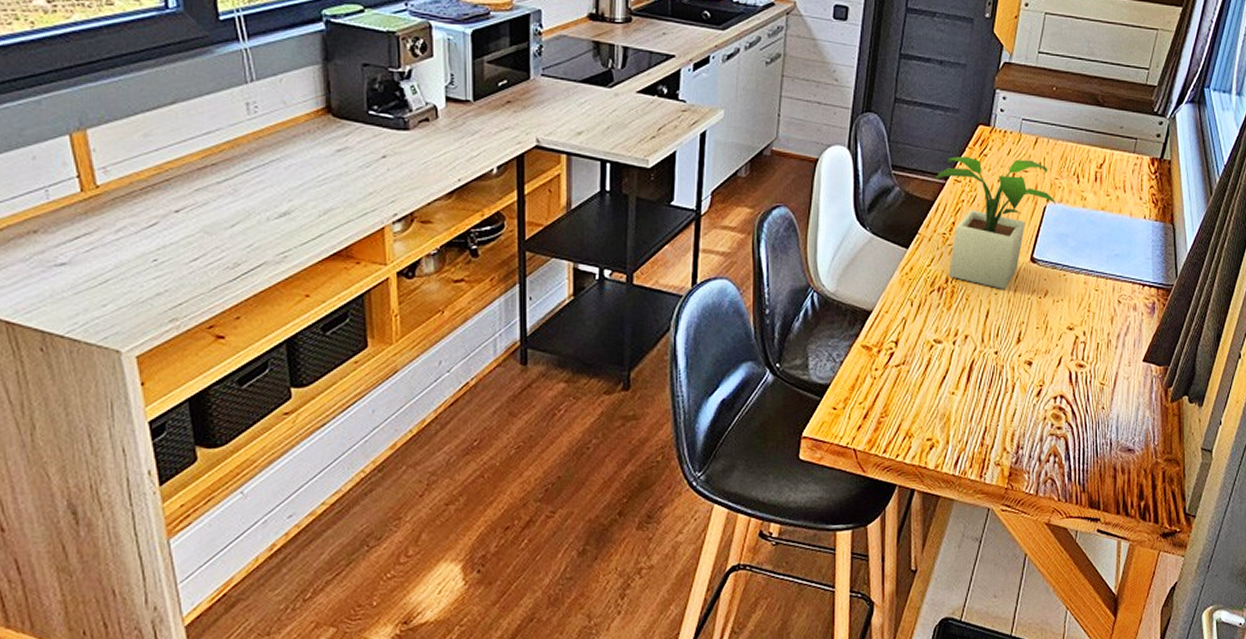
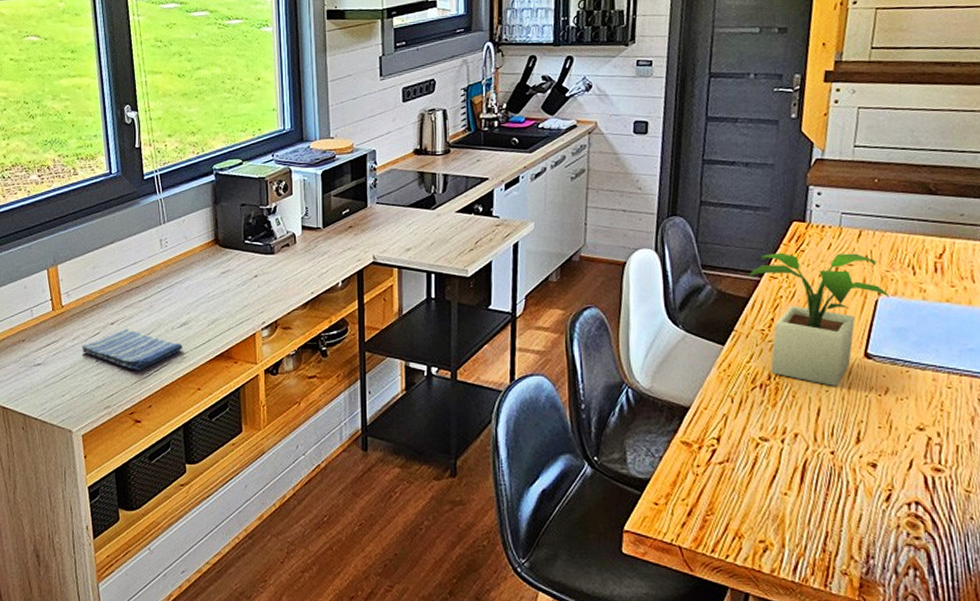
dish towel: none [130,219,283,272] -> present [81,329,183,370]

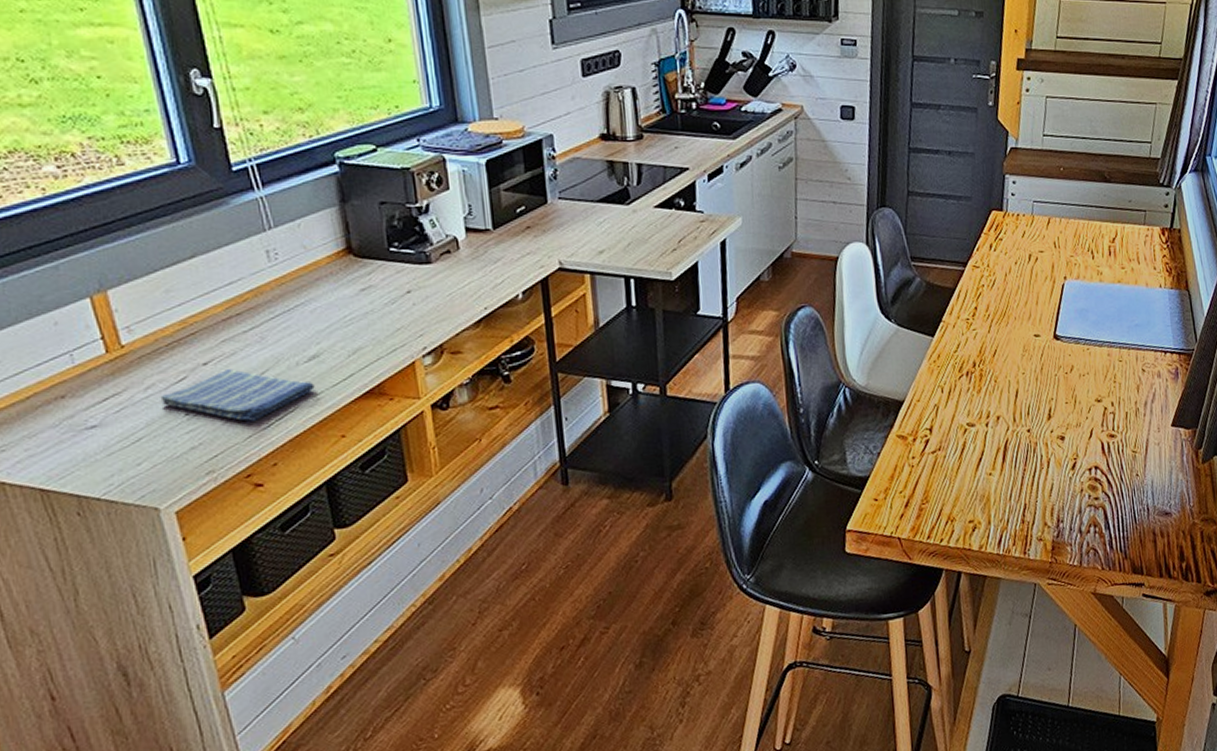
potted plant: present [748,252,889,386] -> none [953,240,1073,369]

